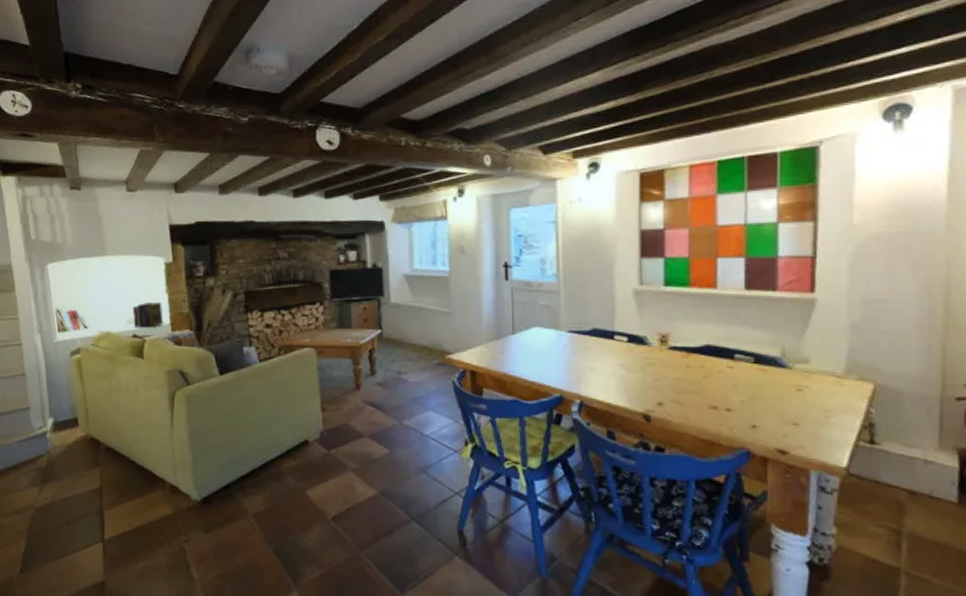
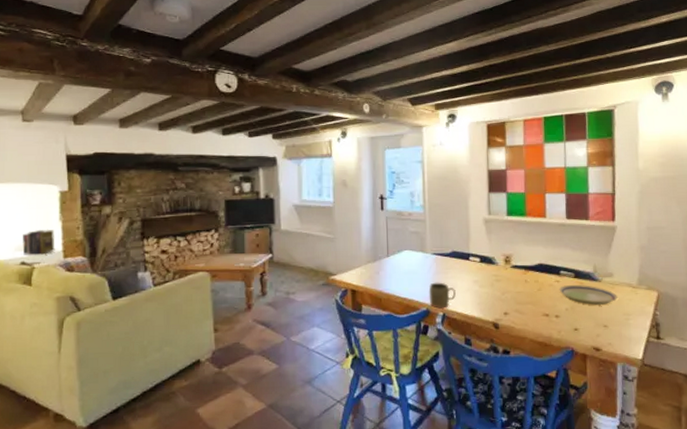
mug: none [562,364,596,395] -> present [428,282,456,309]
plate: none [732,372,814,397] -> present [559,285,617,305]

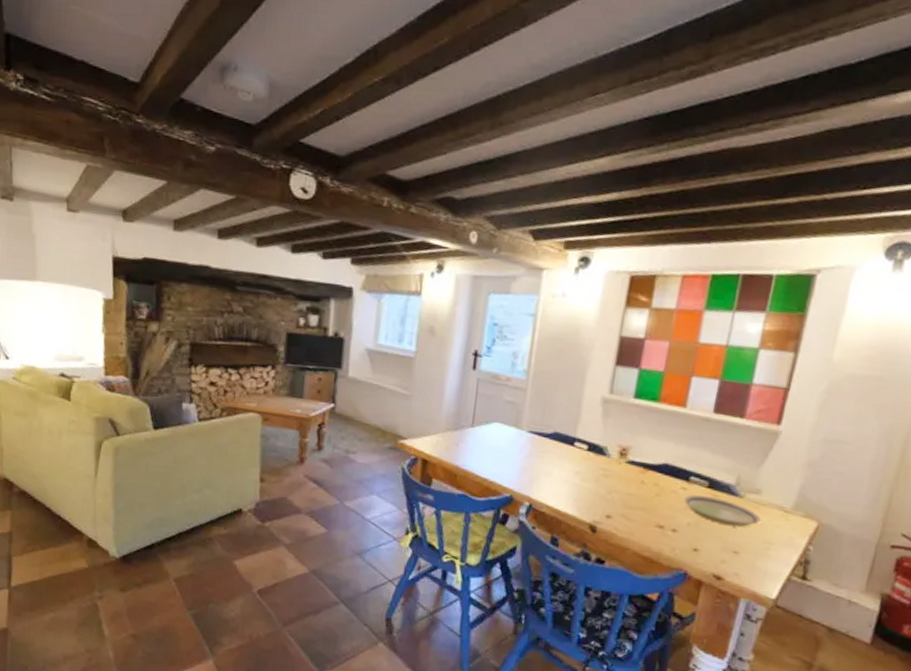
books: present [22,229,55,255] -> none [62,340,97,369]
mug: present [428,282,456,309] -> none [515,465,550,499]

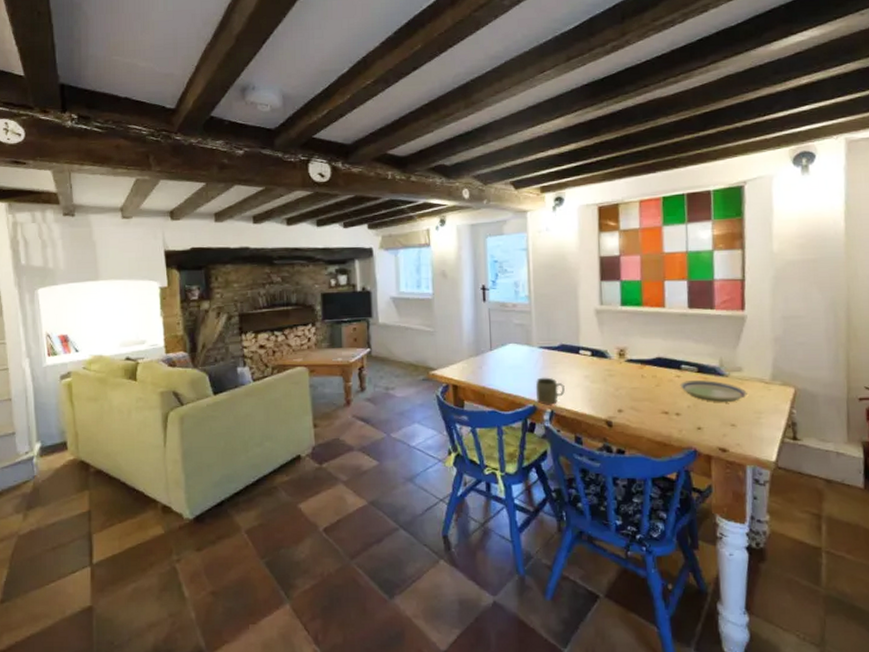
mug: none [515,465,550,499] -> present [535,377,565,405]

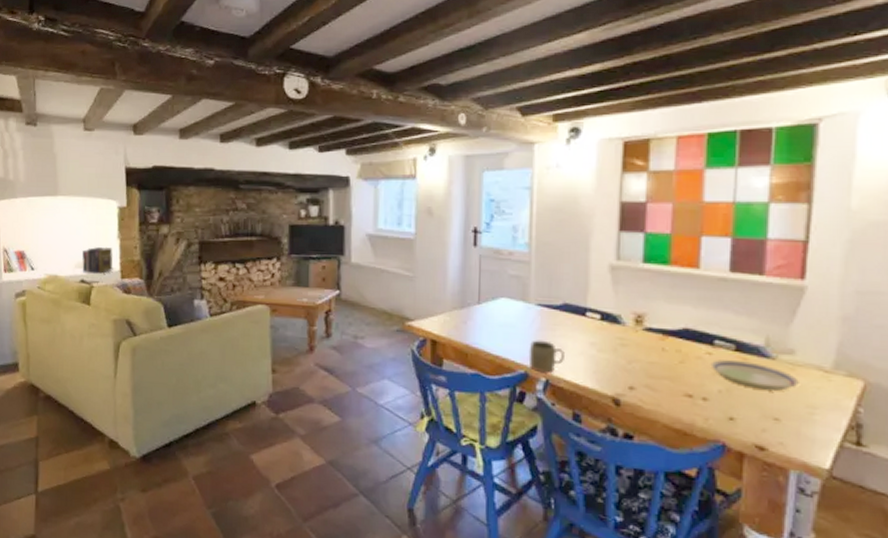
books: none [126,324,158,351] -> present [82,246,113,274]

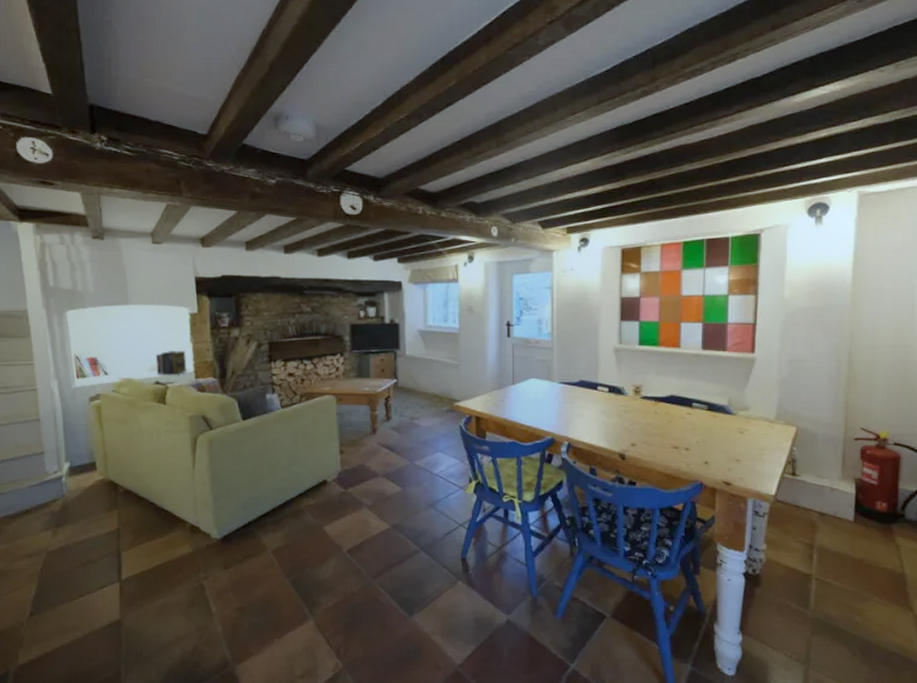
mug: present [528,340,565,374] -> none [554,411,582,438]
plate: present [710,360,799,391] -> none [690,418,752,439]

